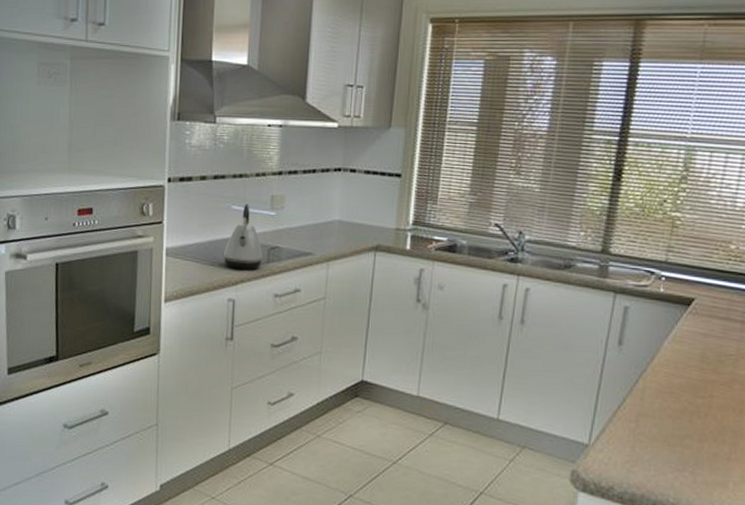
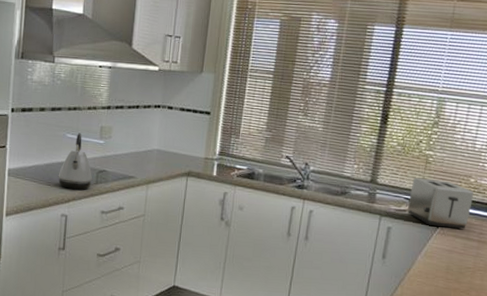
toaster: none [649,245,736,307] -> present [407,177,474,229]

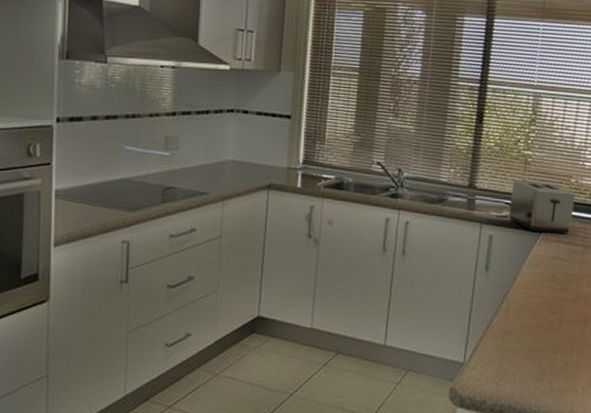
kettle: present [58,132,93,190] -> none [116,144,159,211]

